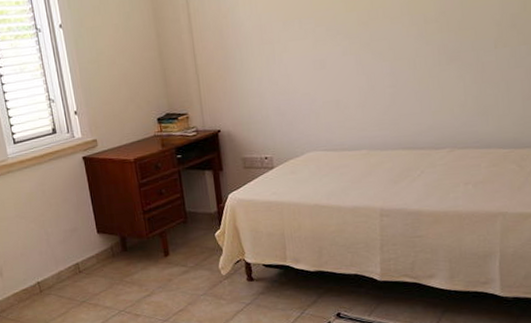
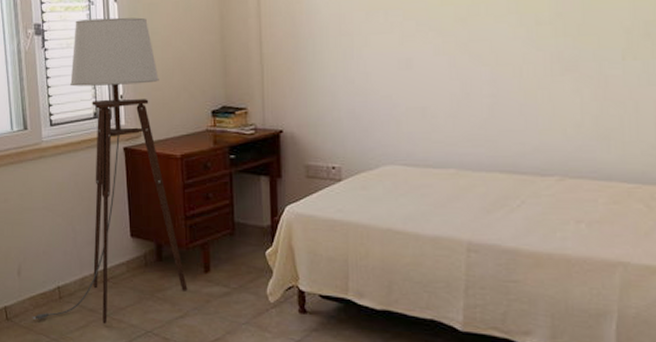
floor lamp: none [17,40,152,312] -> present [32,17,188,325]

